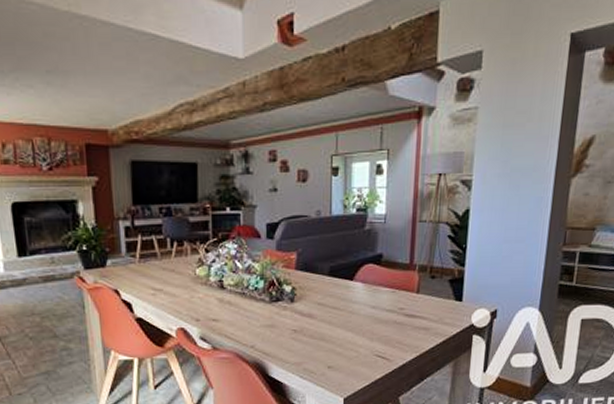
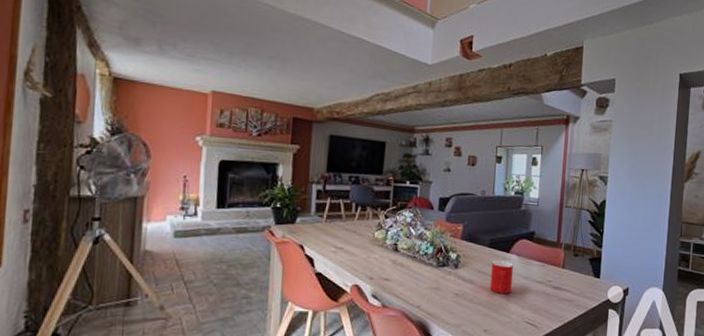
cup: none [332,289,358,326] -> present [489,260,513,294]

